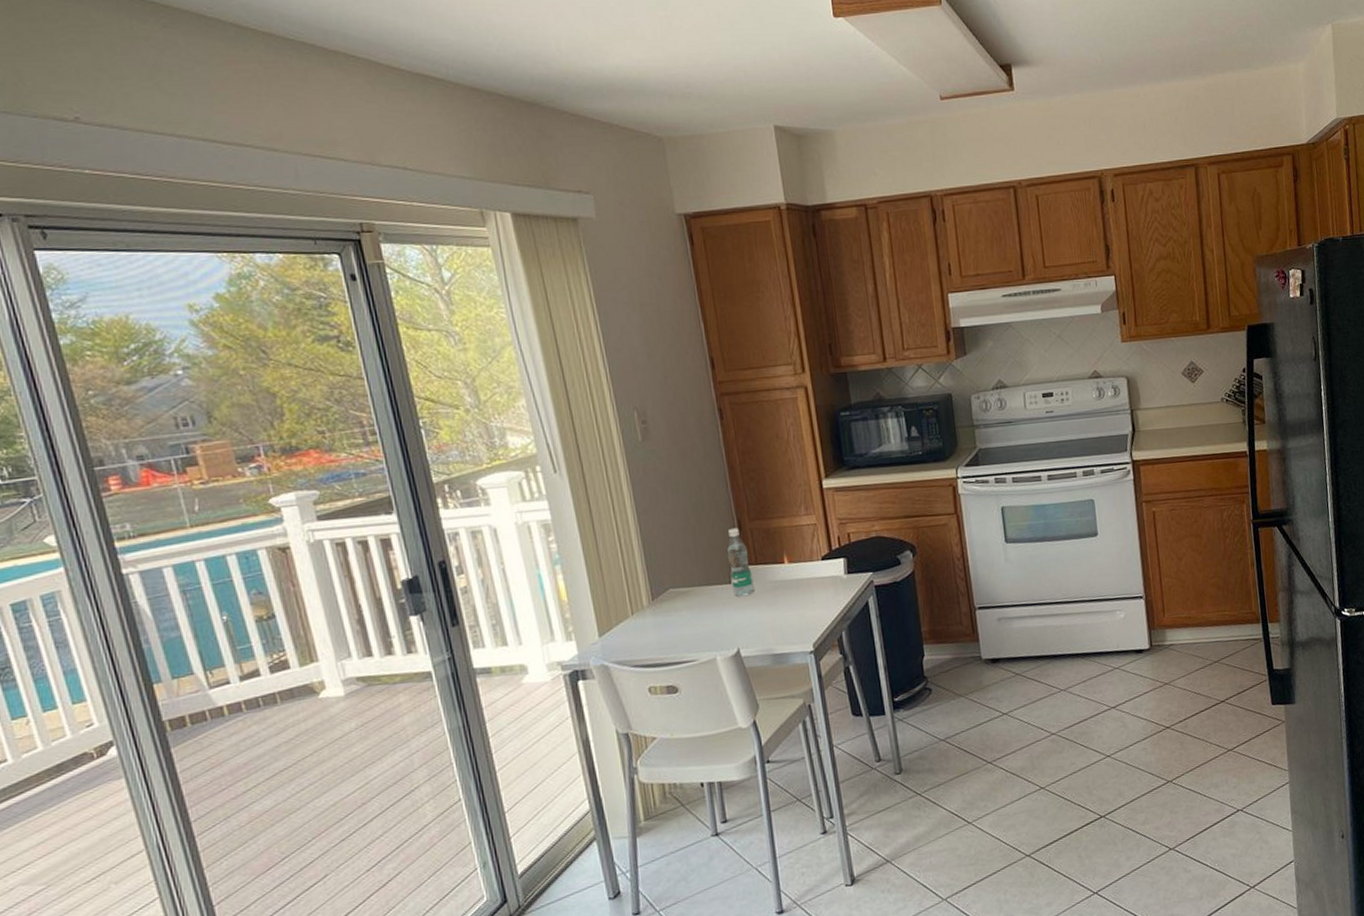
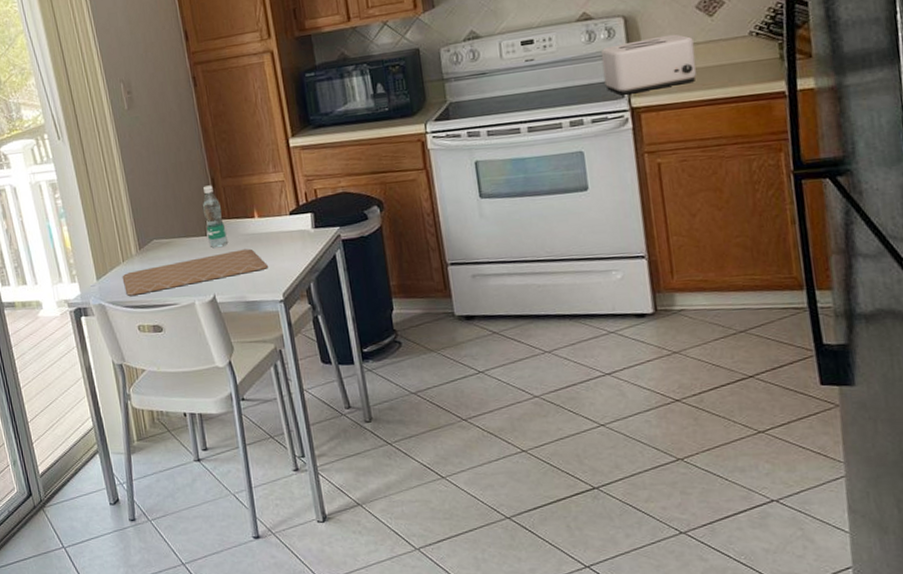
placemat: none [630,596,798,654] -> present [122,248,268,296]
toaster: none [1108,396,1183,449] -> present [600,34,698,95]

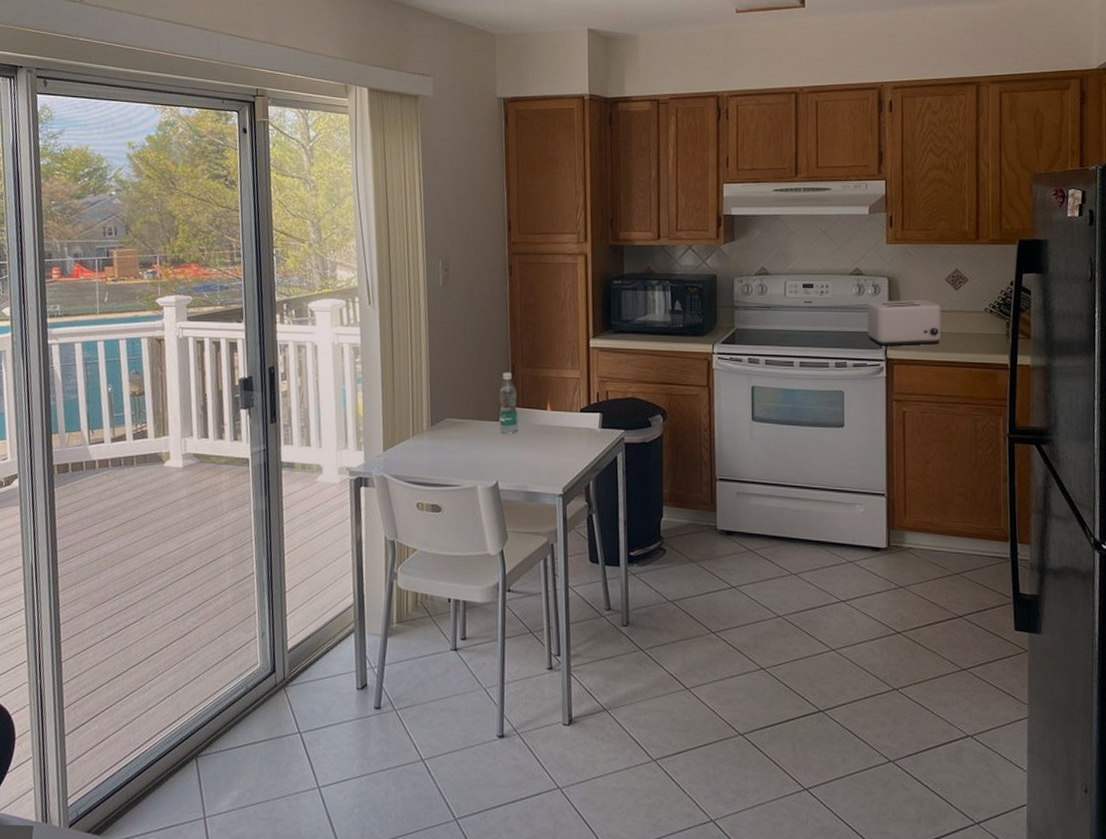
placemat: present [122,248,268,296] -> none [409,439,553,472]

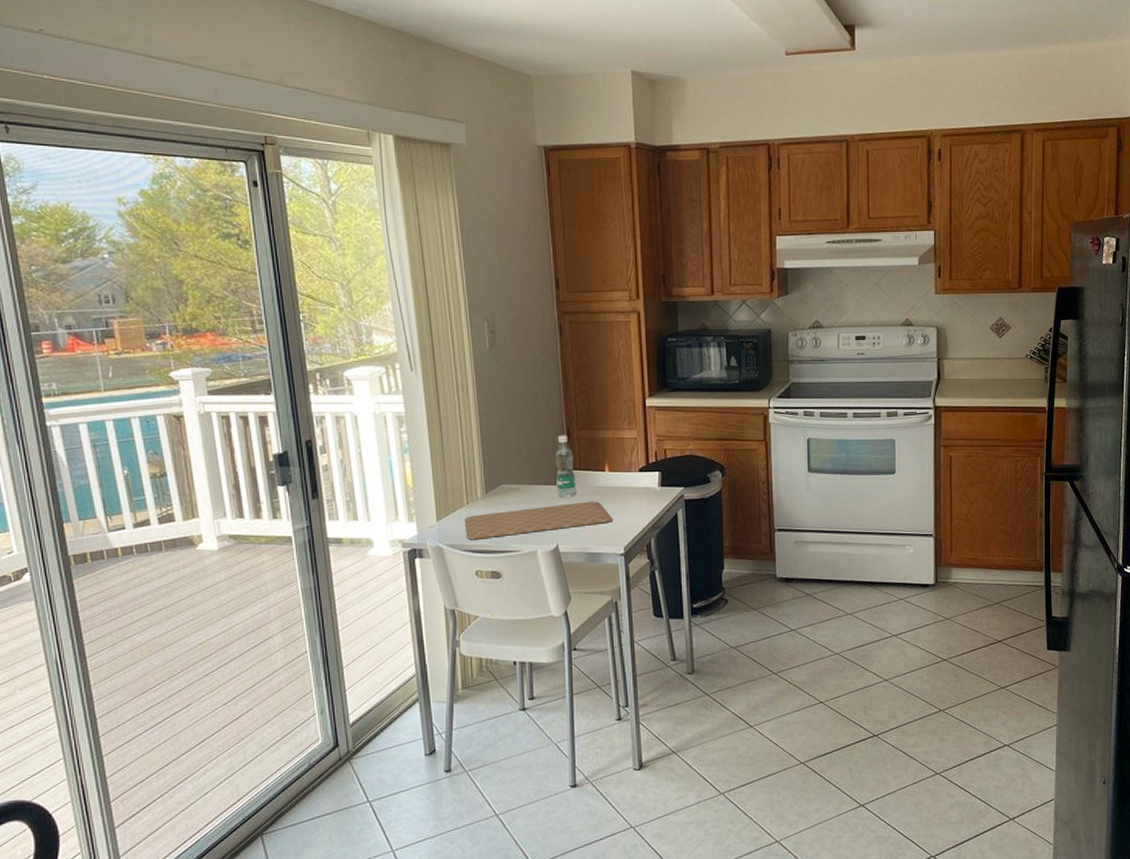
placemat: none [409,439,553,472] -> present [464,501,613,540]
toaster: present [867,299,942,346] -> none [916,348,986,395]

